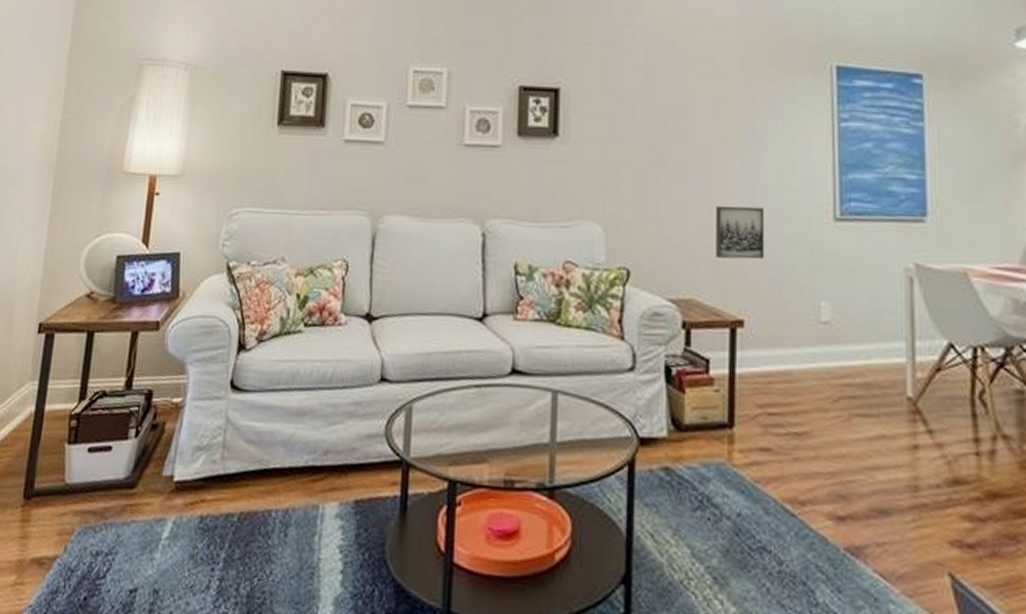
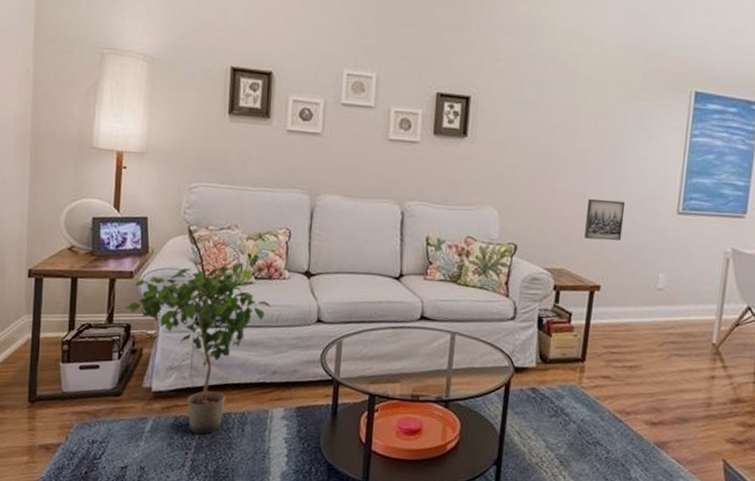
potted plant: none [148,305,324,542] -> present [126,262,271,435]

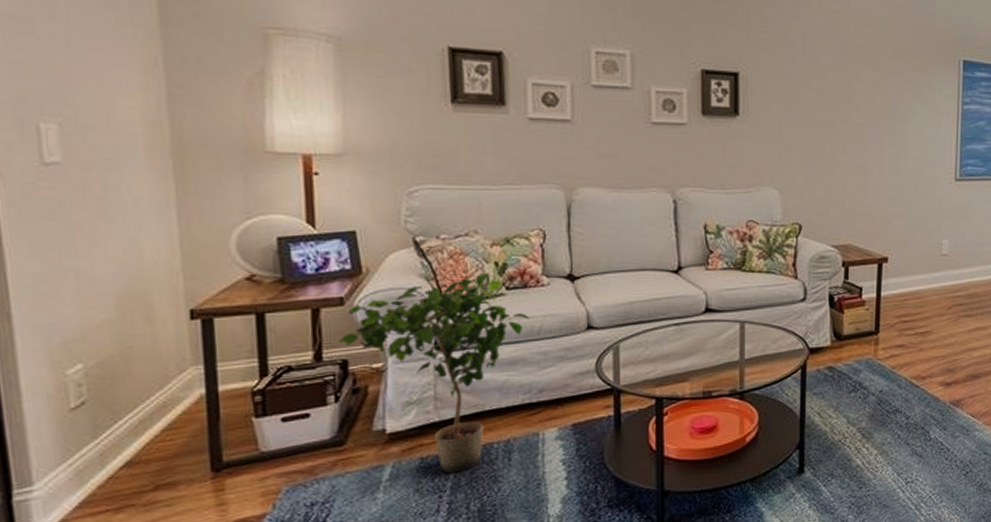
wall art: present [584,198,626,241] -> none [869,171,906,212]

